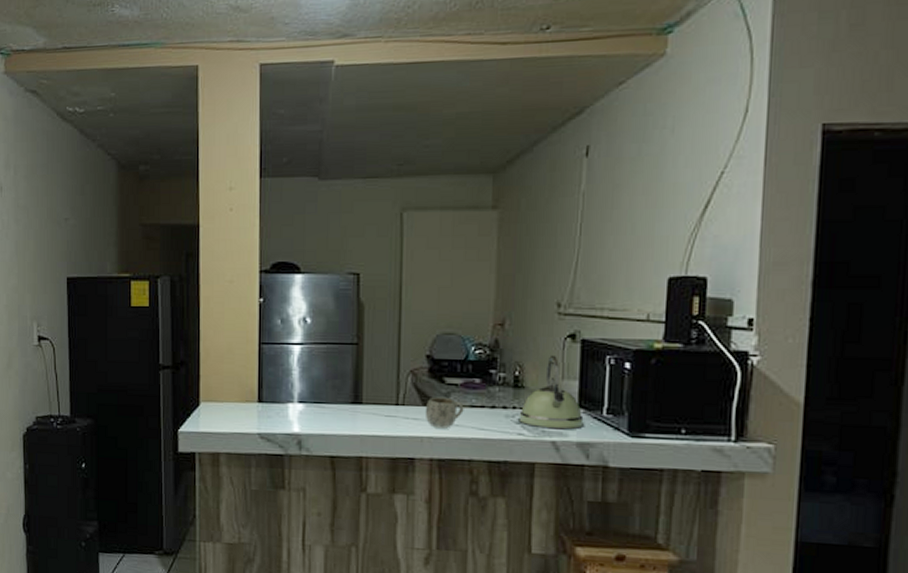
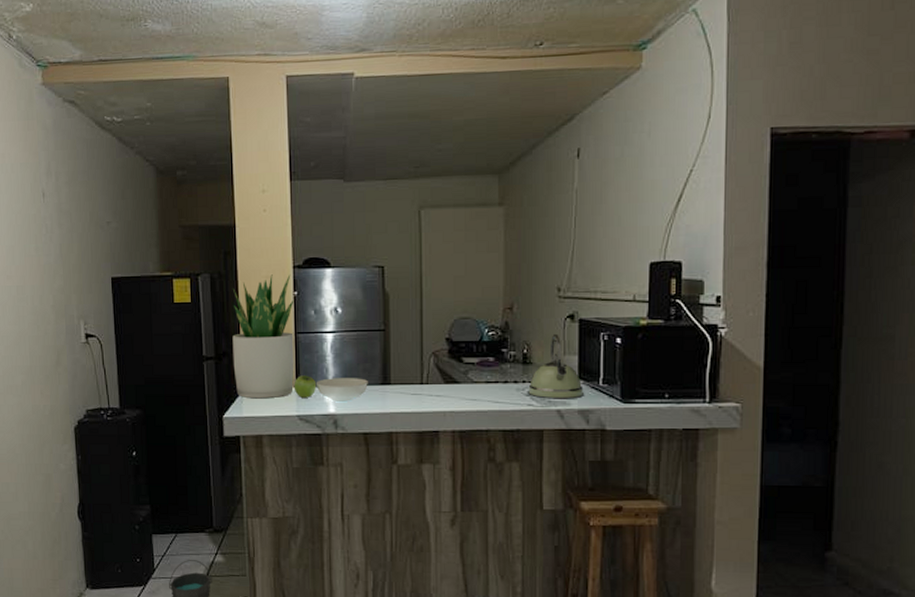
planter: none [191,279,259,414] -> present [232,274,295,399]
fruit: none [255,390,281,414] -> present [293,375,317,398]
bowl: none [279,394,337,421] -> present [315,378,368,402]
mug: present [424,397,464,430] -> none [446,375,481,404]

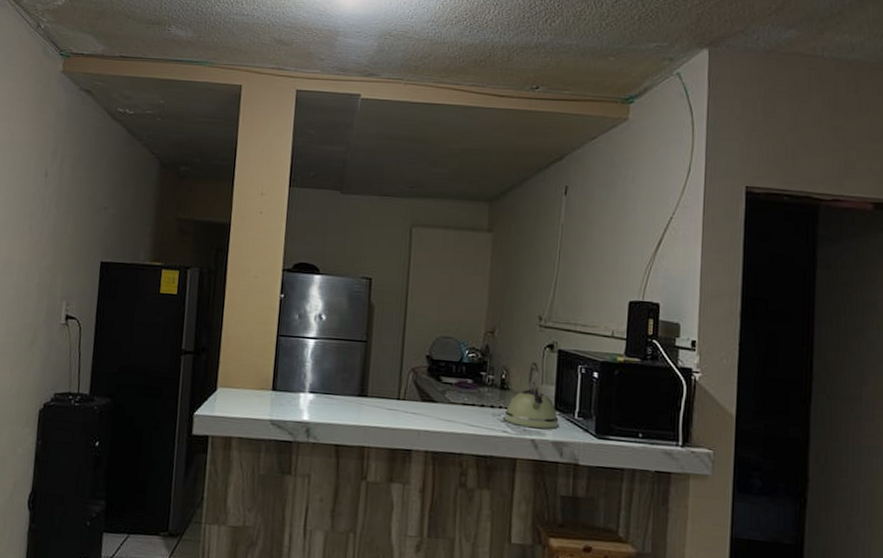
planter: present [232,274,295,399] -> none [211,275,280,400]
fruit: present [293,375,317,398] -> none [269,379,293,403]
bowl: present [315,378,368,402] -> none [292,384,345,411]

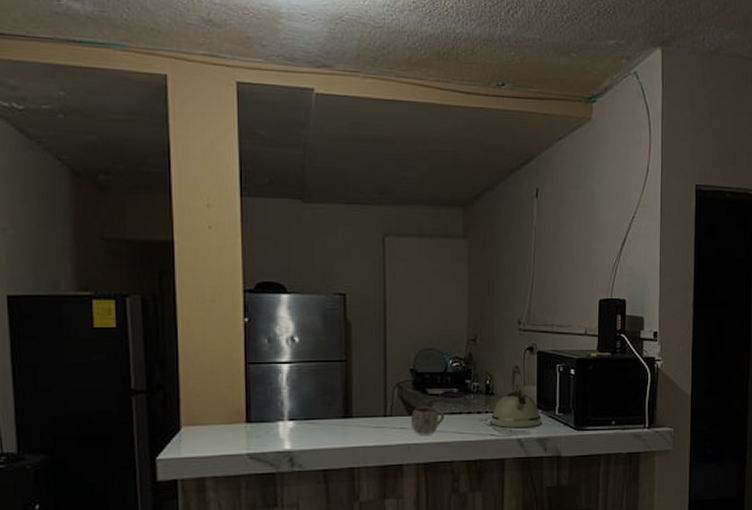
mug: none [422,393,457,425] -> present [410,406,445,436]

